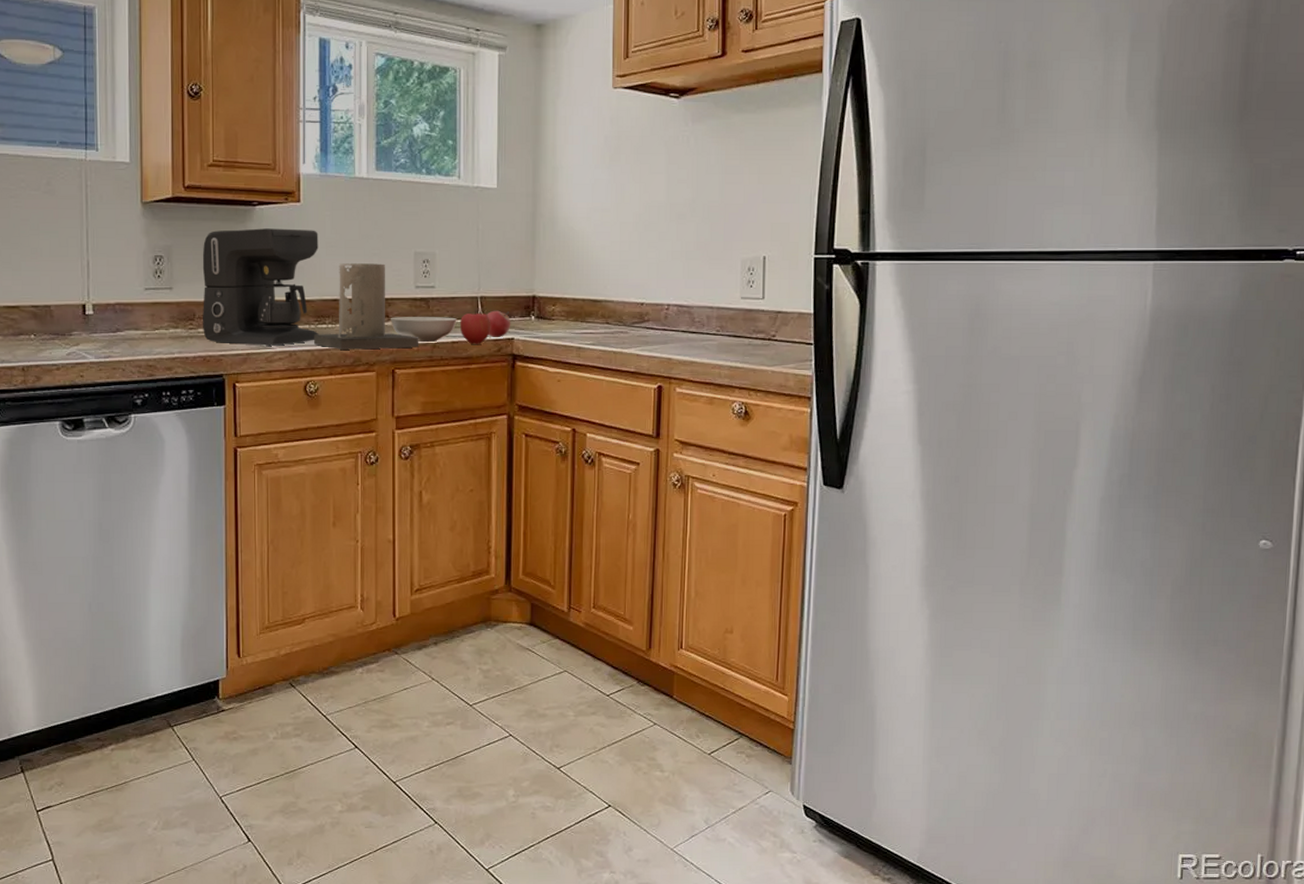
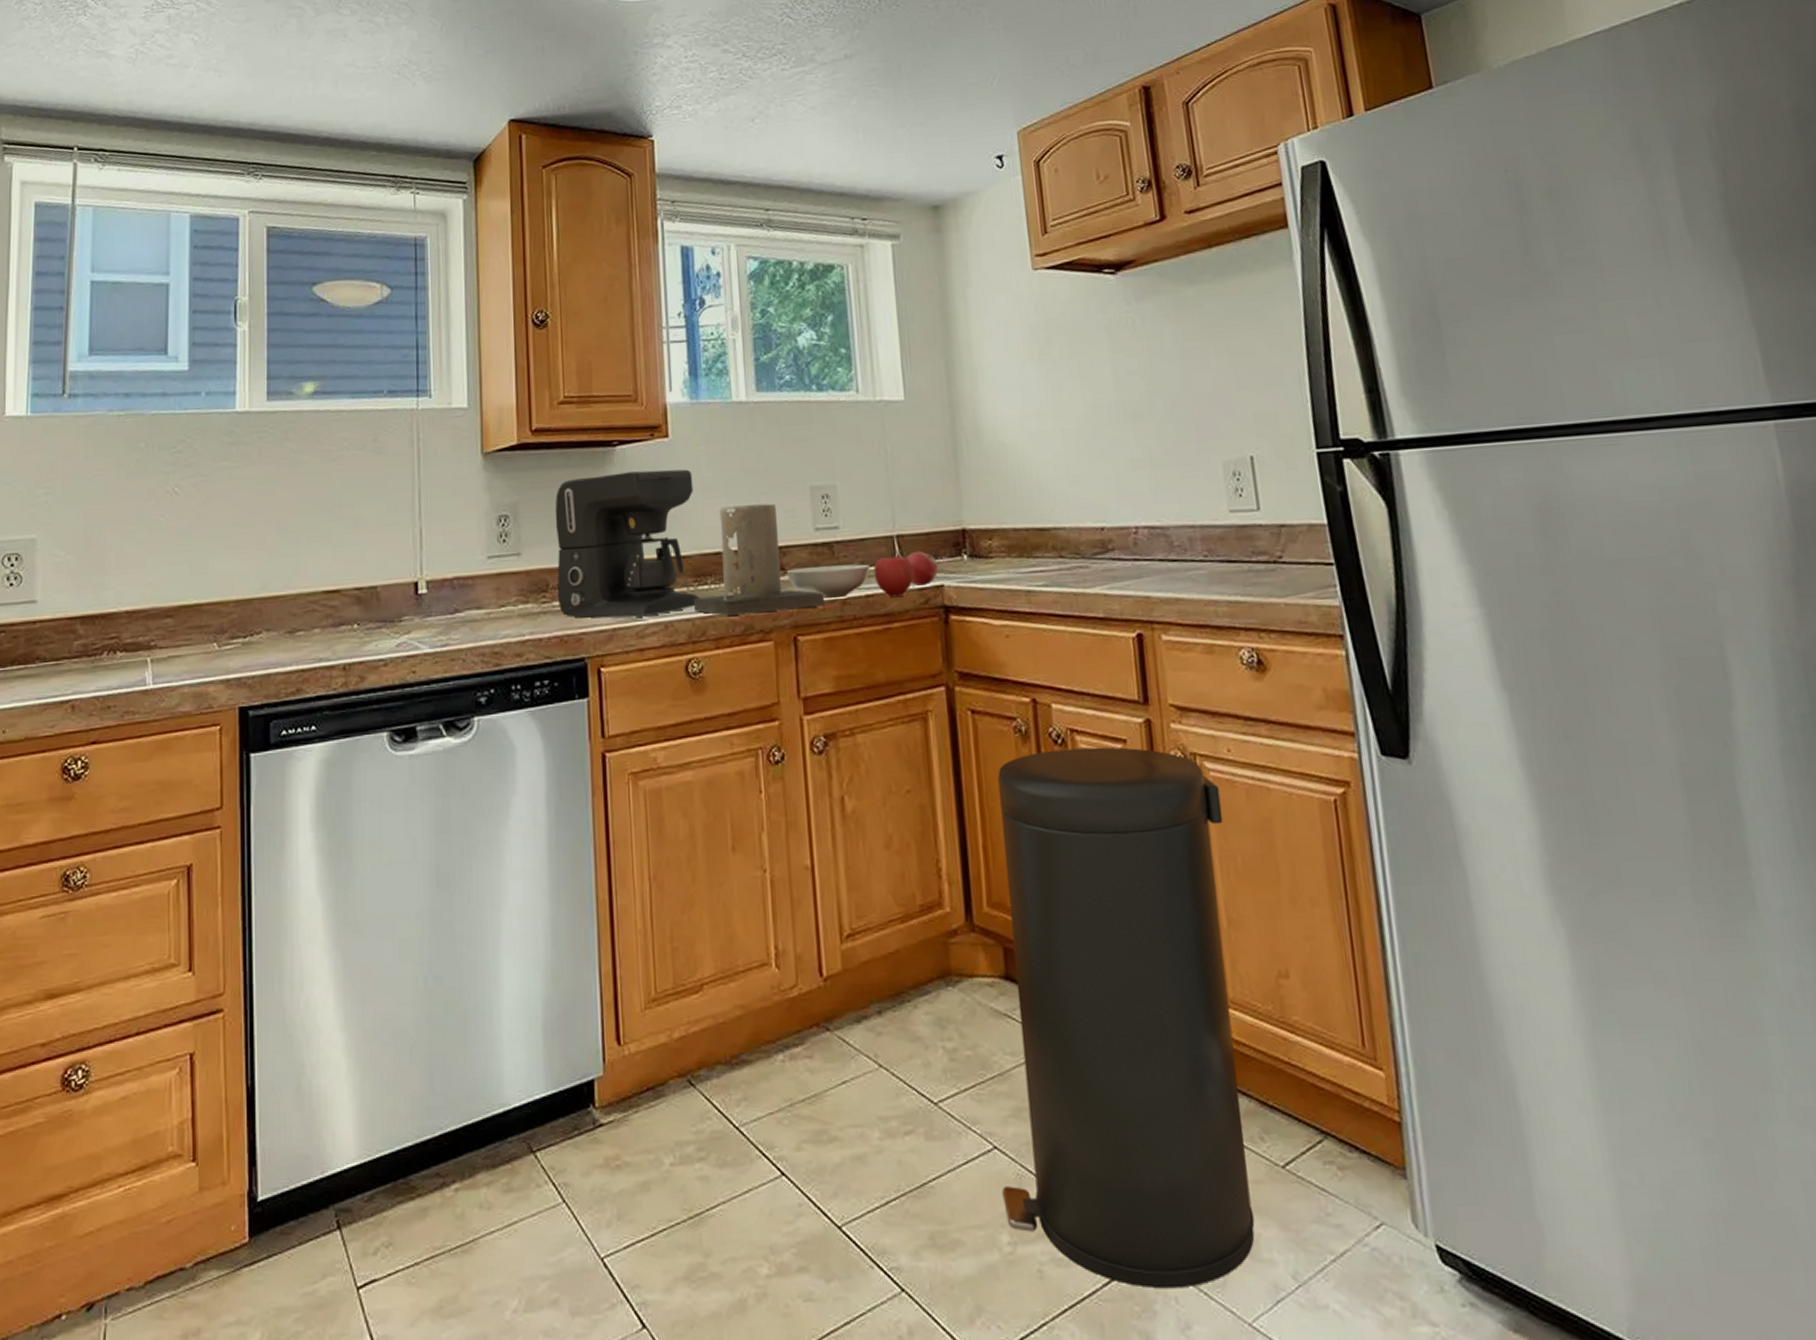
pedal bin: none [513,467,703,827] -> present [998,747,1255,1289]

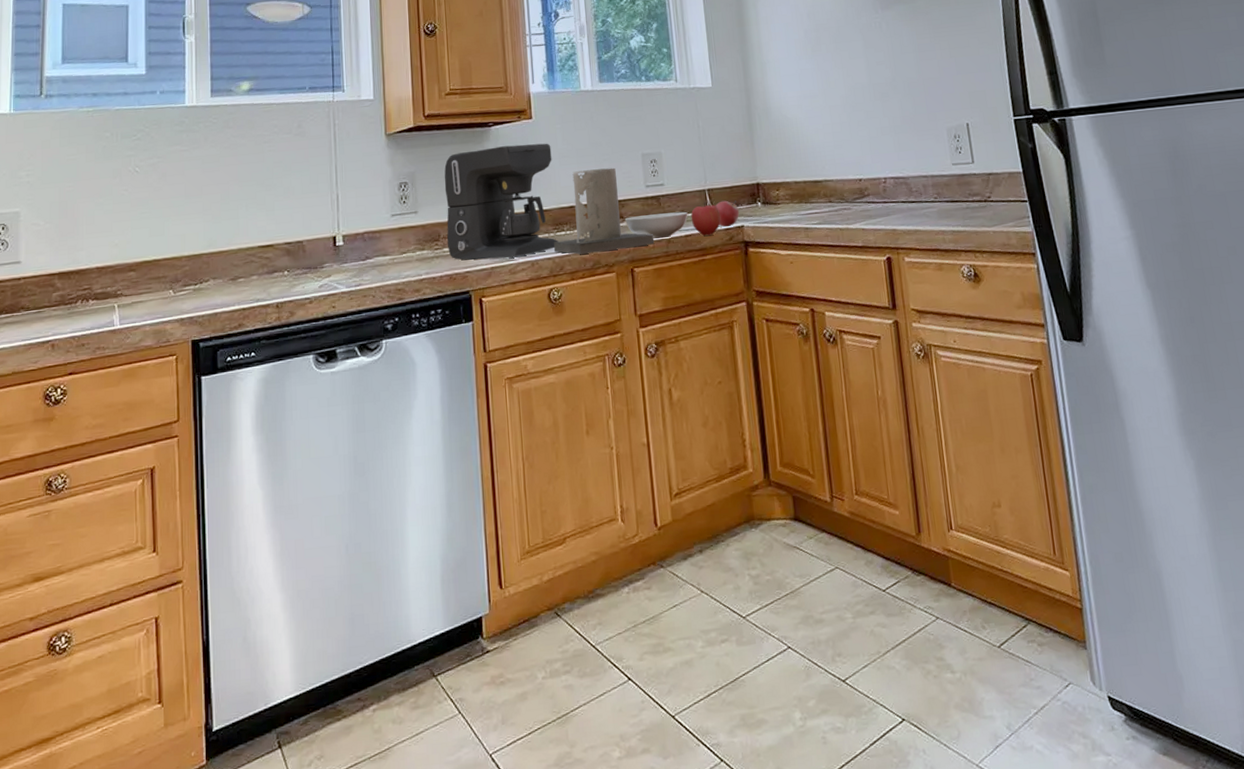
pedal bin: present [998,747,1255,1289] -> none [786,342,980,744]

